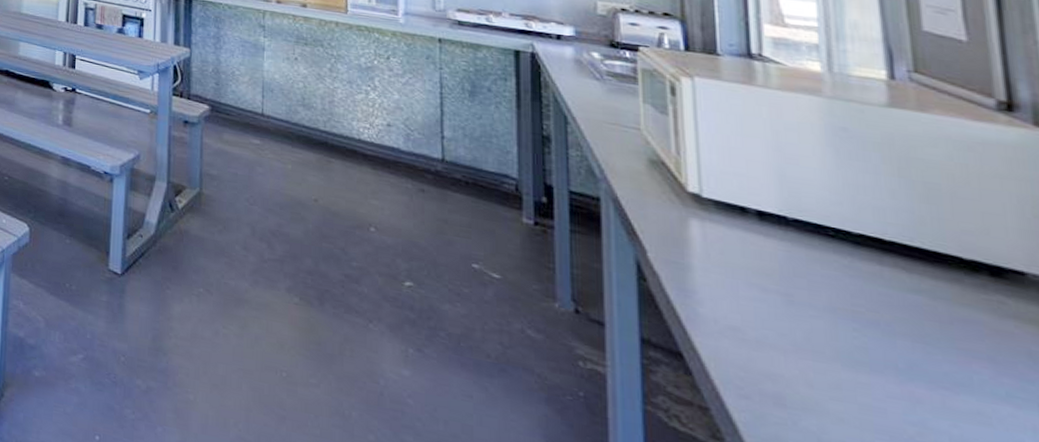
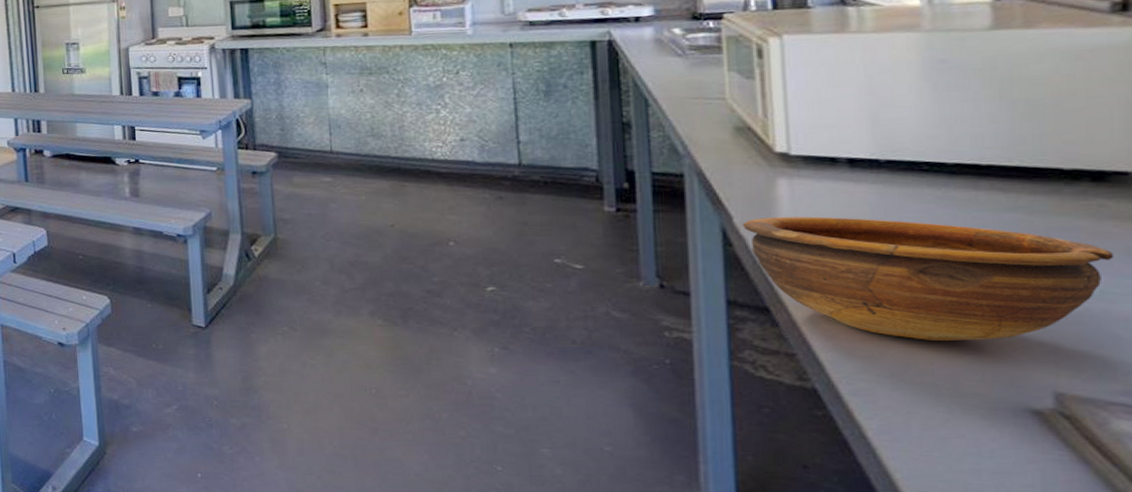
bowl: none [657,256,1017,429] -> present [743,216,1114,341]

